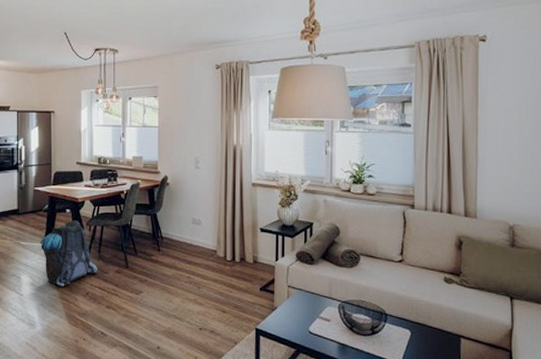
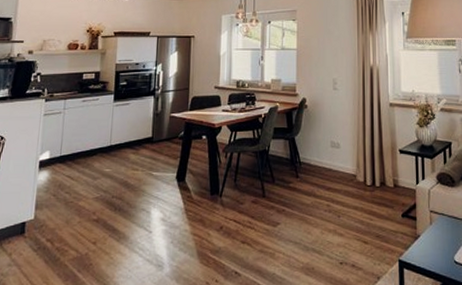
backpack: present [40,220,97,287] -> none [174,147,233,221]

